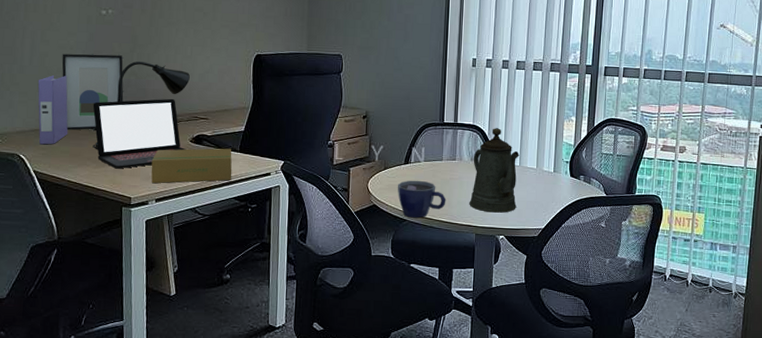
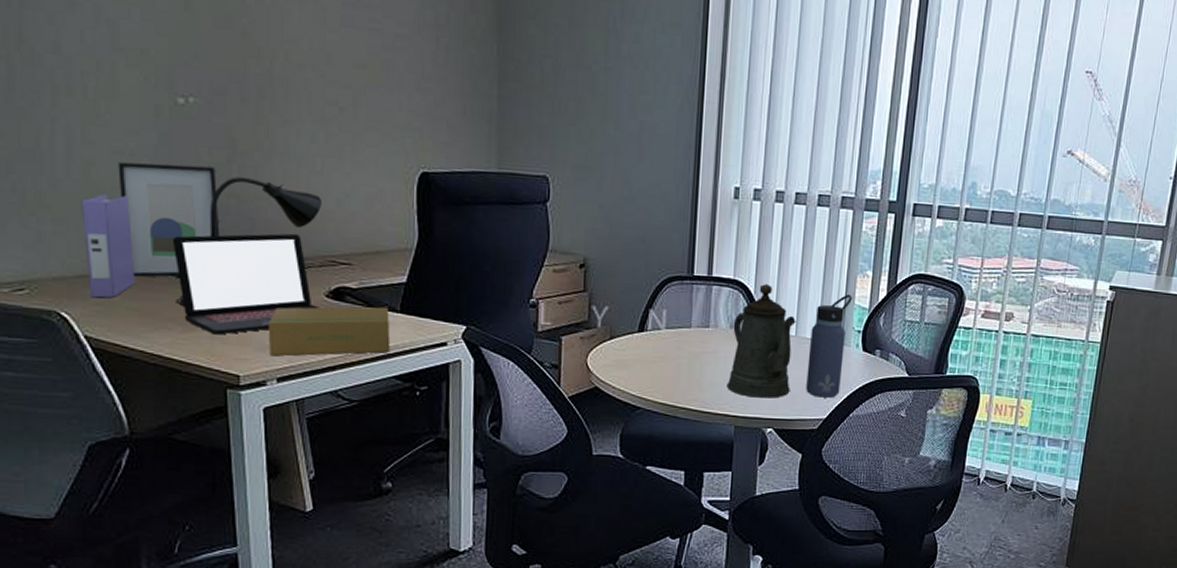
cup: present [397,180,446,218] -> none [628,353,696,406]
water bottle: none [528,134,561,212] -> present [806,294,852,398]

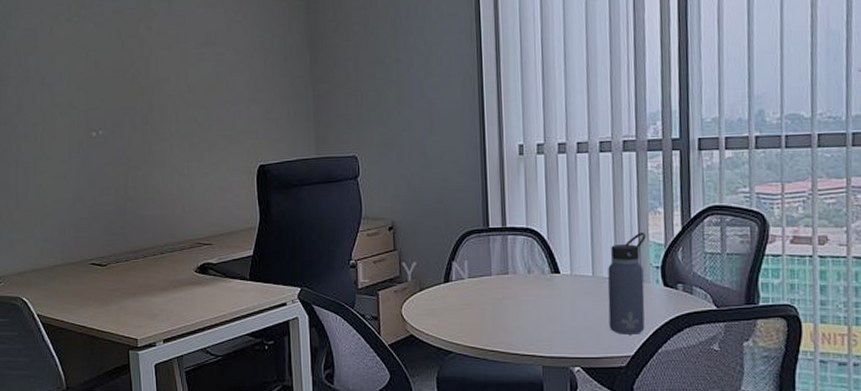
binder: present [81,194,136,298] -> none [34,208,68,286]
picture frame: present [118,162,220,278] -> none [56,179,121,268]
laptop: present [172,233,319,335] -> none [91,224,191,308]
desk lamp: present [175,177,321,306] -> none [94,185,189,287]
box: present [268,306,391,356] -> none [155,276,244,322]
coffee pot: present [726,284,796,398] -> none [530,230,594,338]

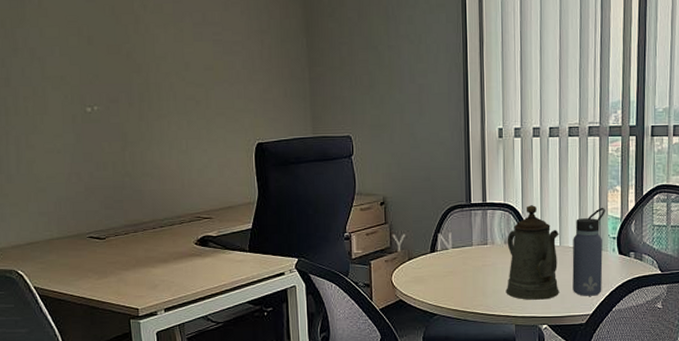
coffee pot: none [530,230,594,338] -> present [506,205,559,300]

